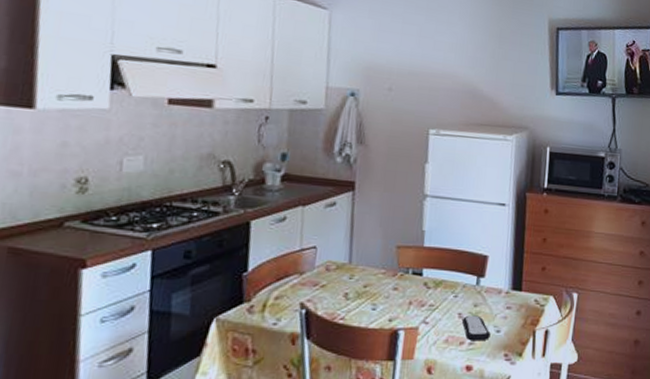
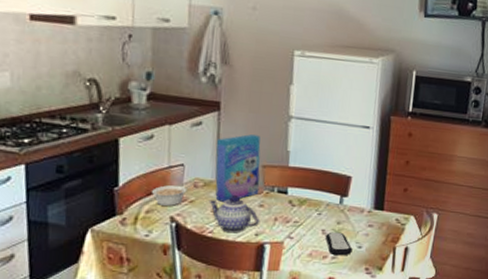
legume: none [282,267,324,292] -> present [152,184,192,207]
teapot: none [341,279,394,319] -> present [209,195,260,233]
cereal box: none [348,214,395,286] -> present [215,134,261,202]

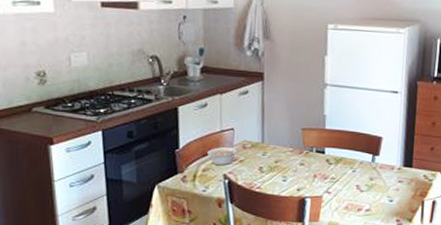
teapot: present [209,195,260,233] -> none [256,155,301,189]
cereal box: present [215,134,261,202] -> none [261,101,300,161]
remote control: present [326,232,353,256] -> none [360,187,385,209]

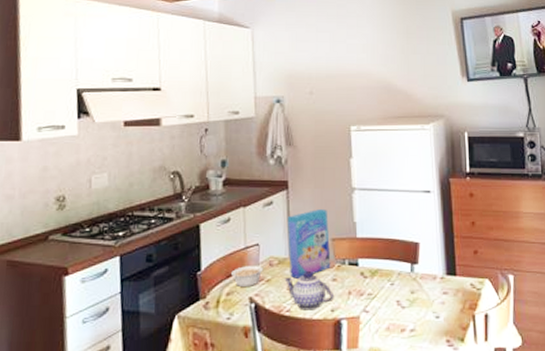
teapot: none [256,155,301,189] -> present [284,271,335,311]
cereal box: none [261,101,300,161] -> present [287,209,331,279]

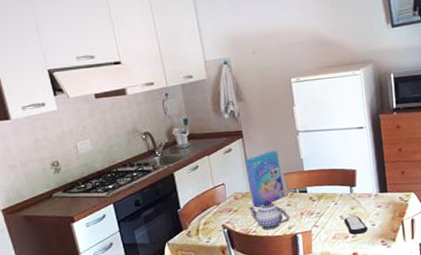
legume: present [231,263,268,288] -> none [205,198,234,218]
remote control: none [402,302,430,328] -> present [344,215,368,235]

